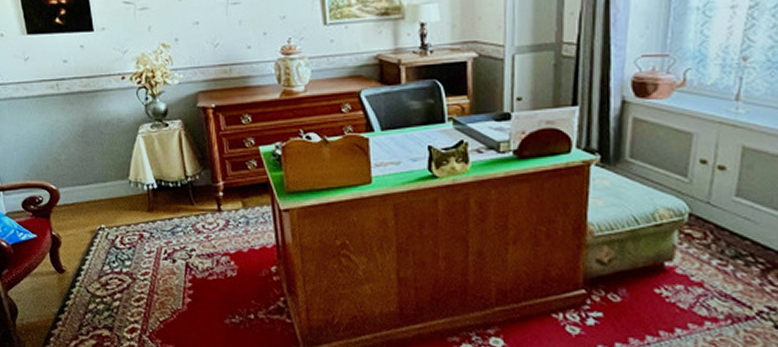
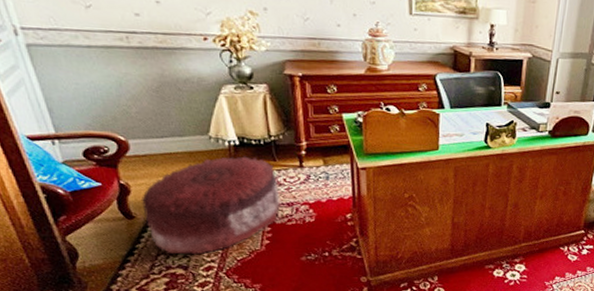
pouf: none [70,201,201,314] -> present [140,156,282,255]

